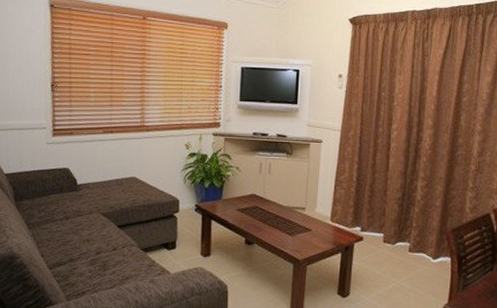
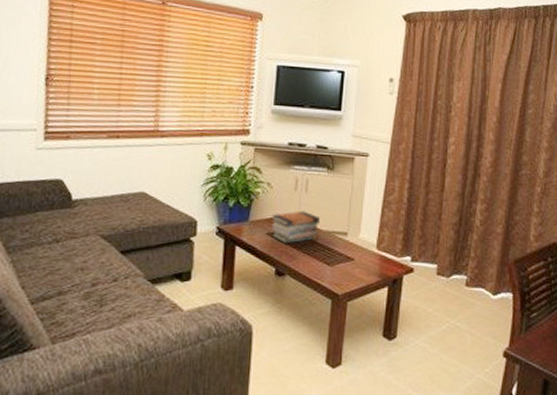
book stack: none [240,190,281,218] -> present [271,210,320,244]

